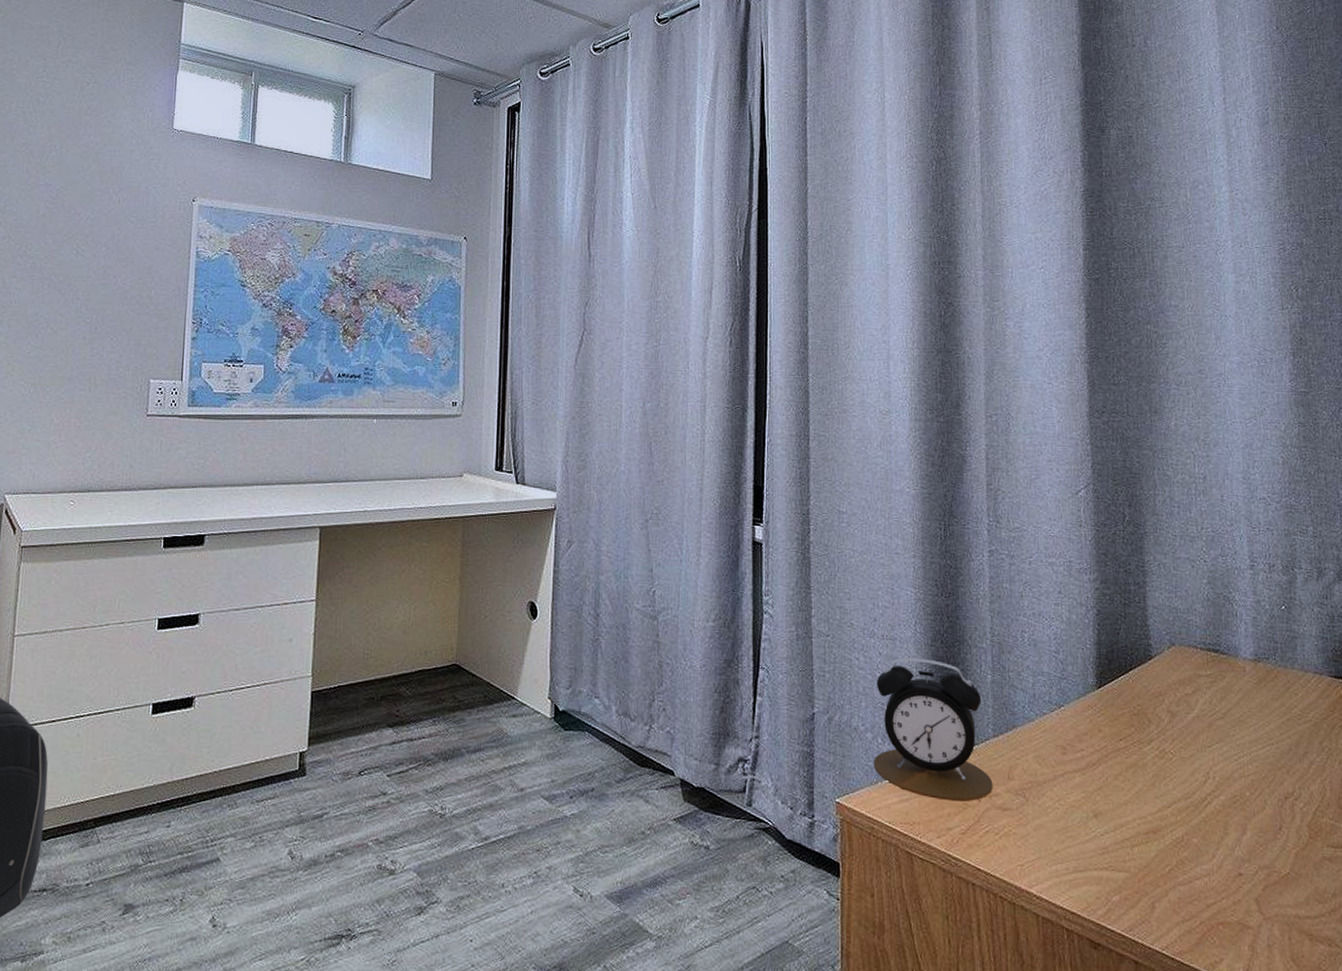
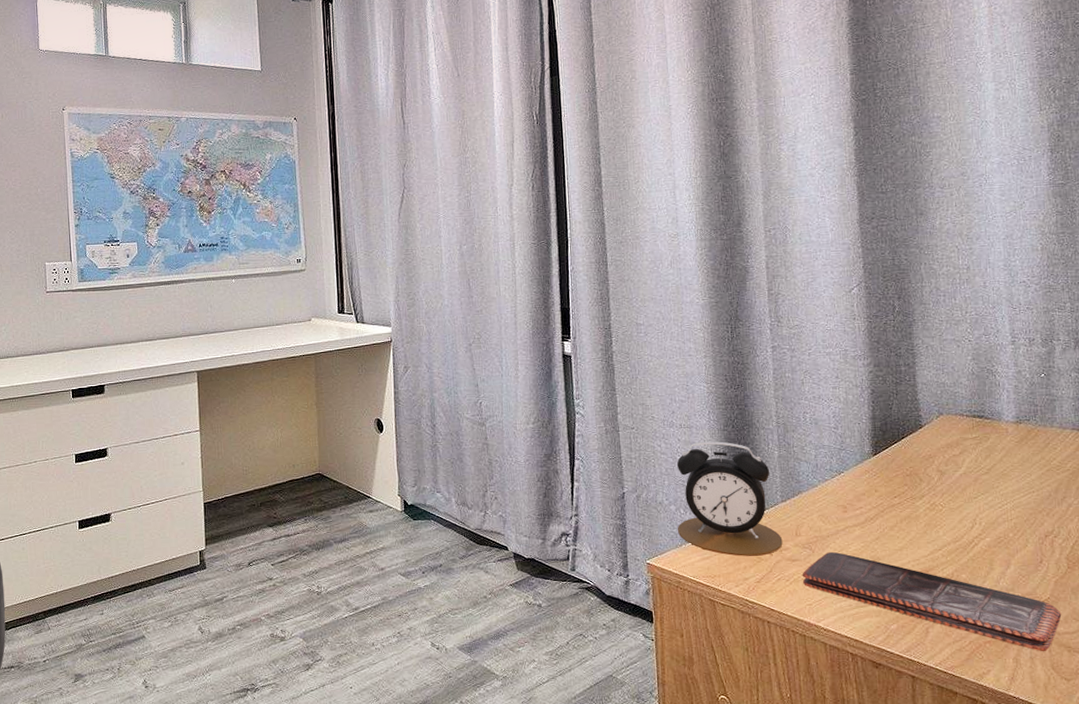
wallet: none [1013,801,1303,940] -> present [802,551,1062,652]

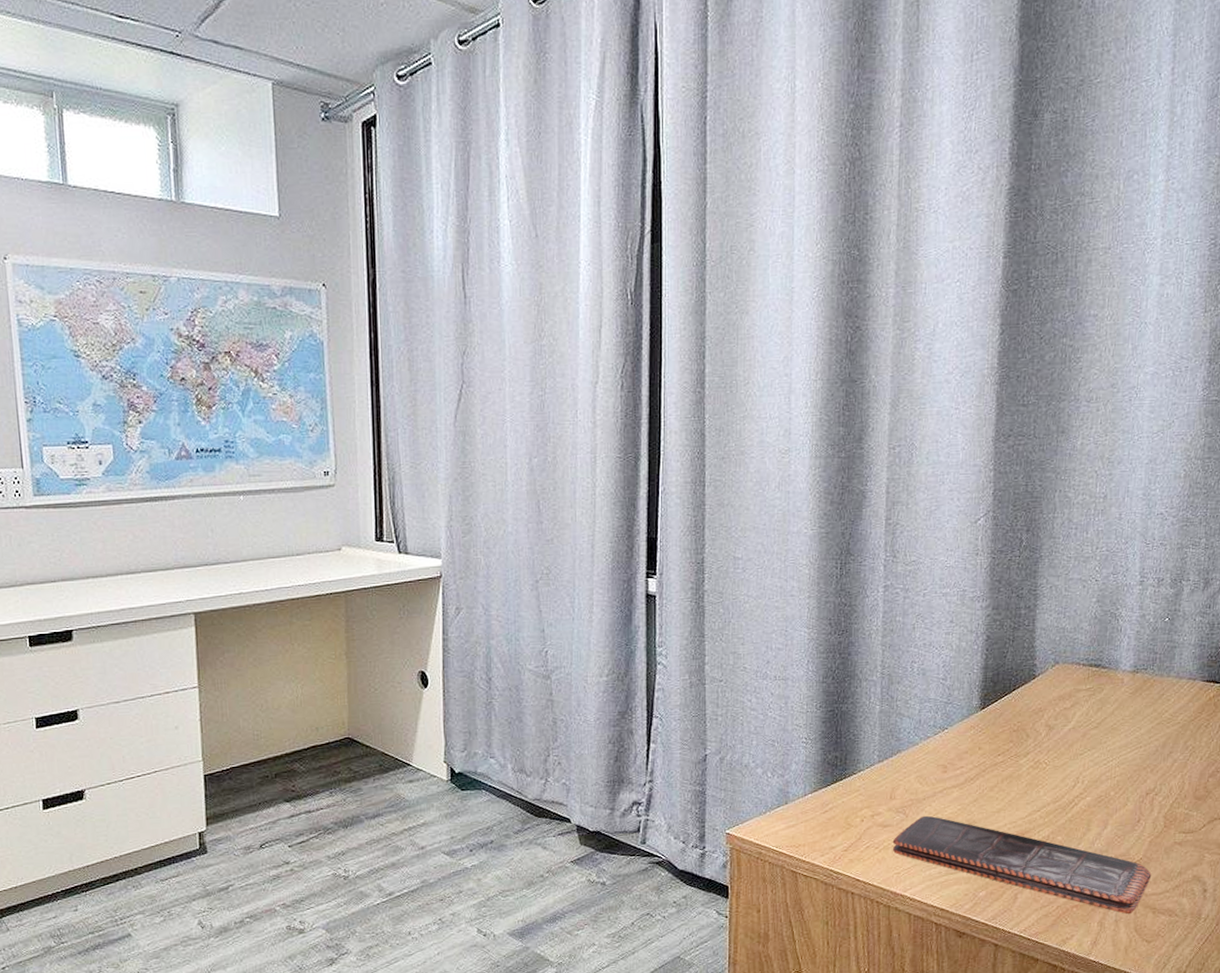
alarm clock: present [676,441,783,556] -> none [762,695,876,823]

